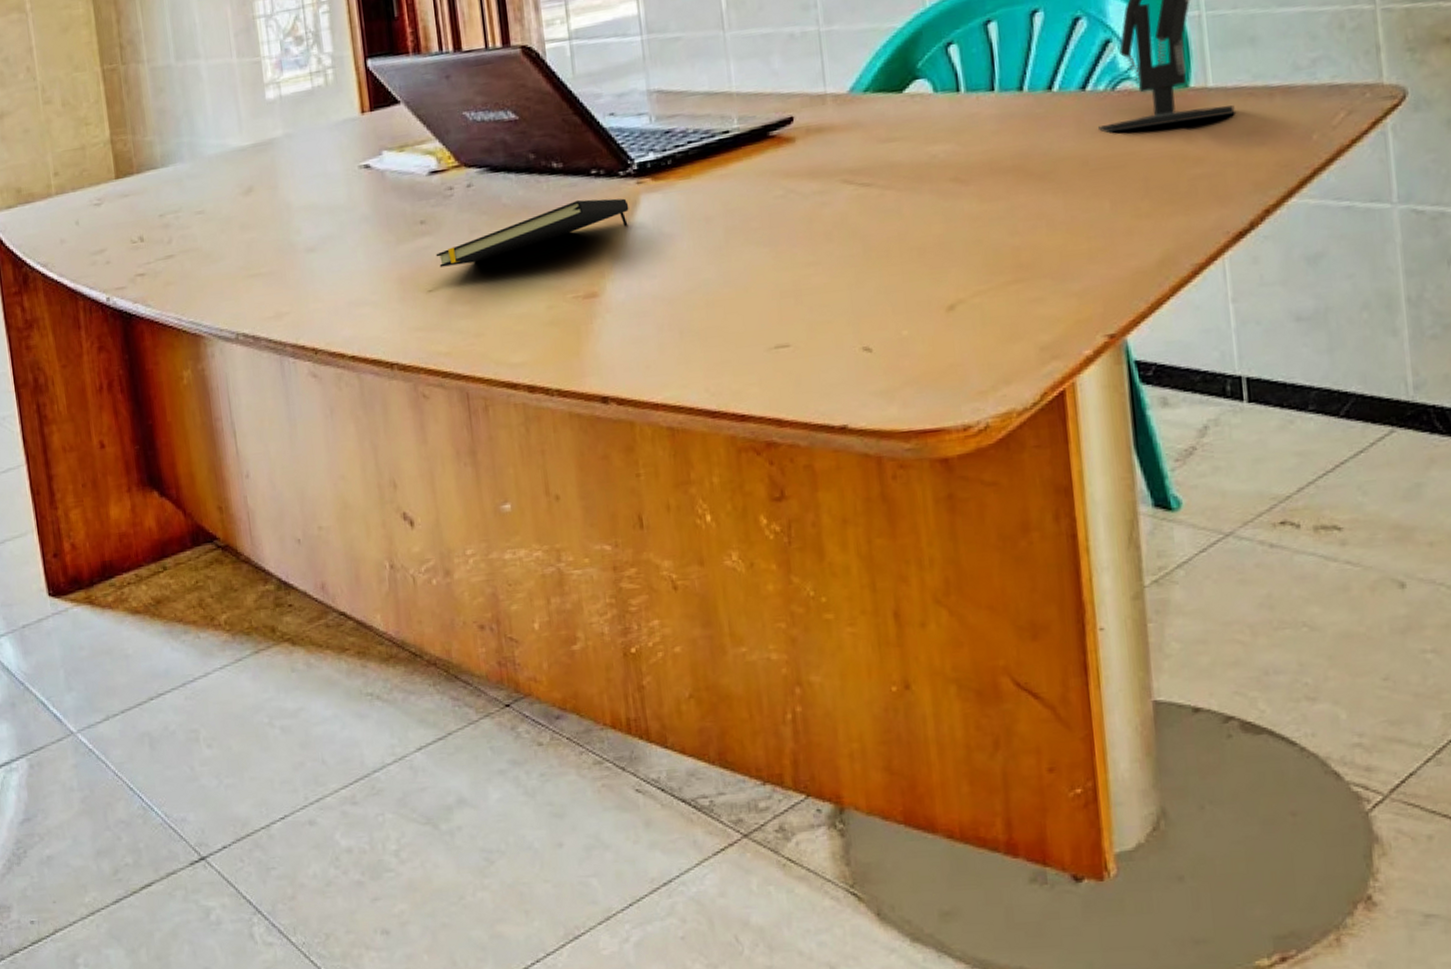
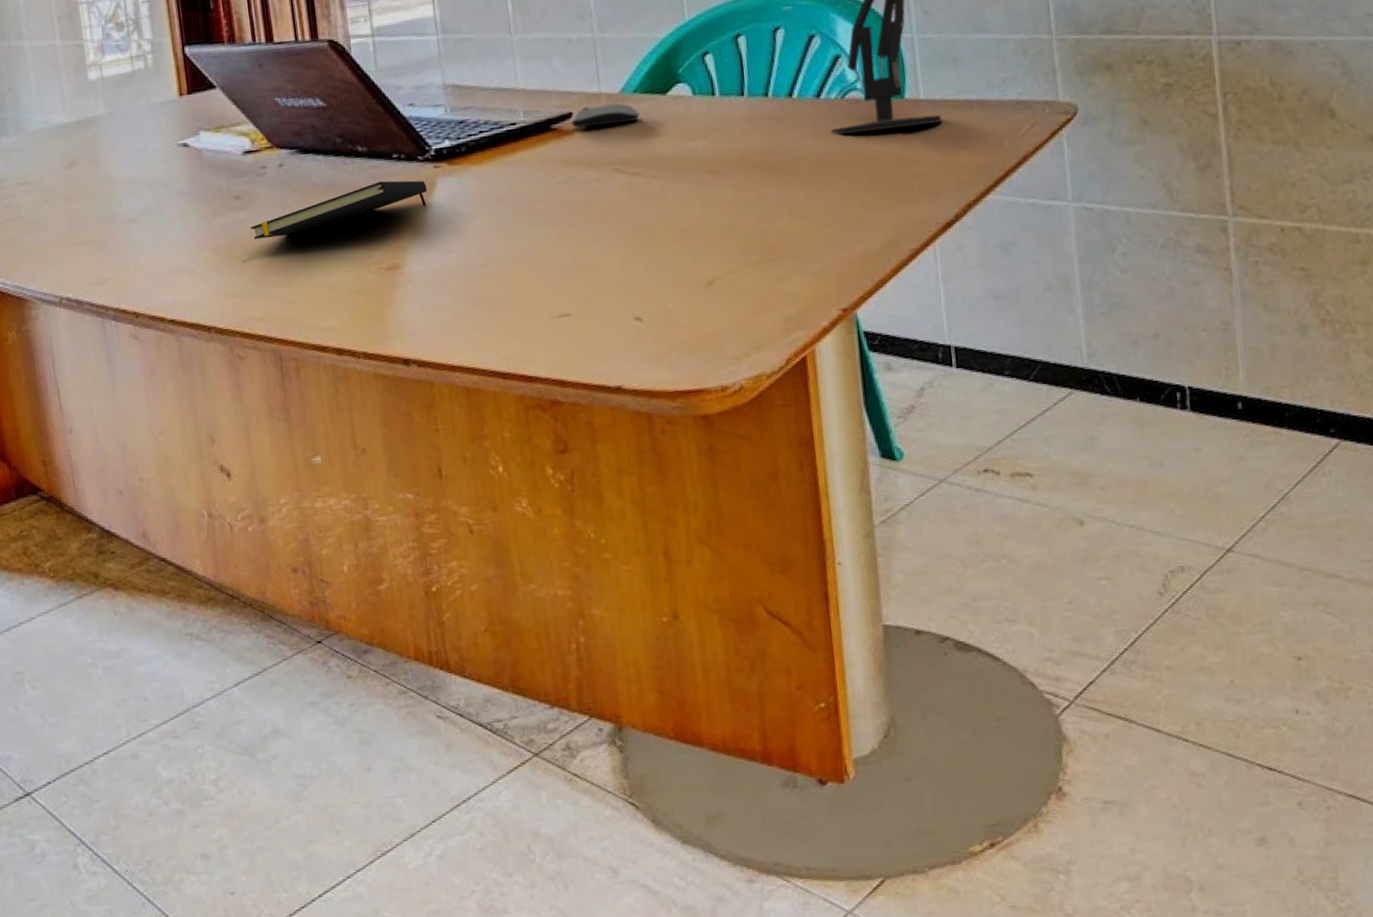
computer mouse: none [792,104,872,134] -> present [572,103,641,128]

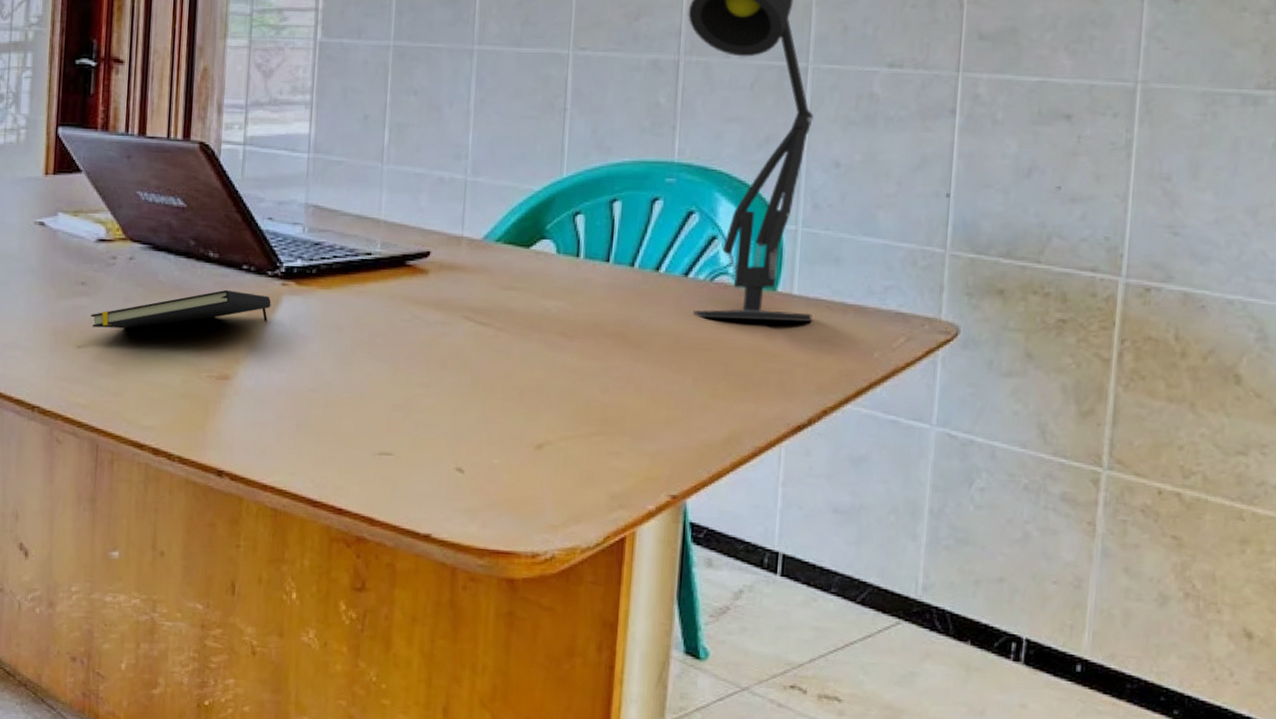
computer mouse: present [572,103,641,128] -> none [428,248,500,271]

